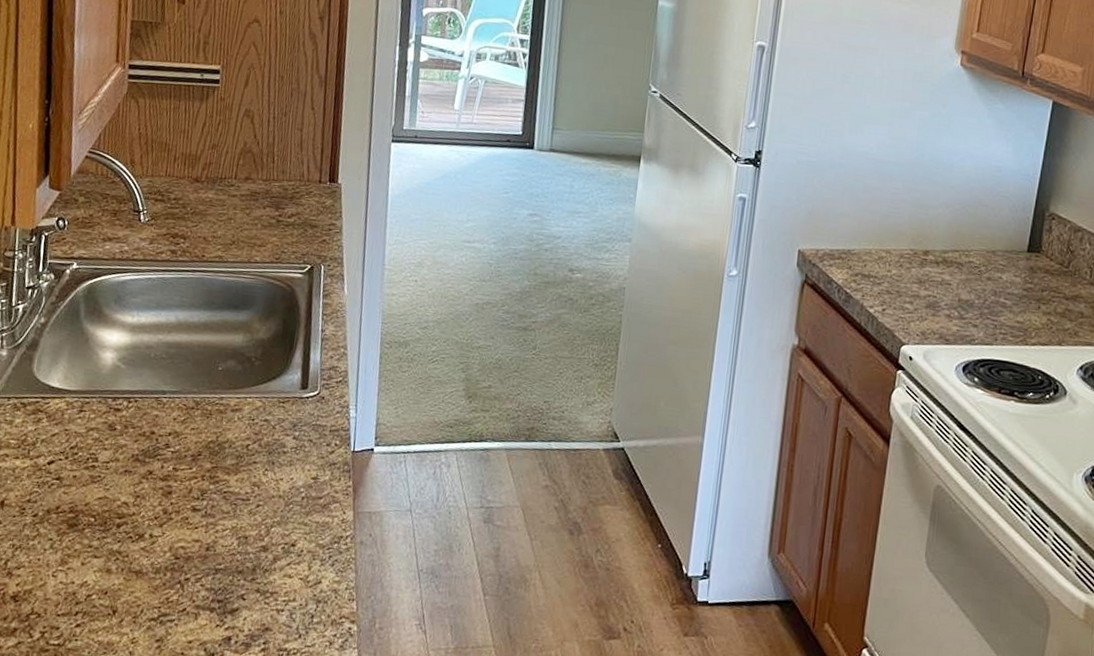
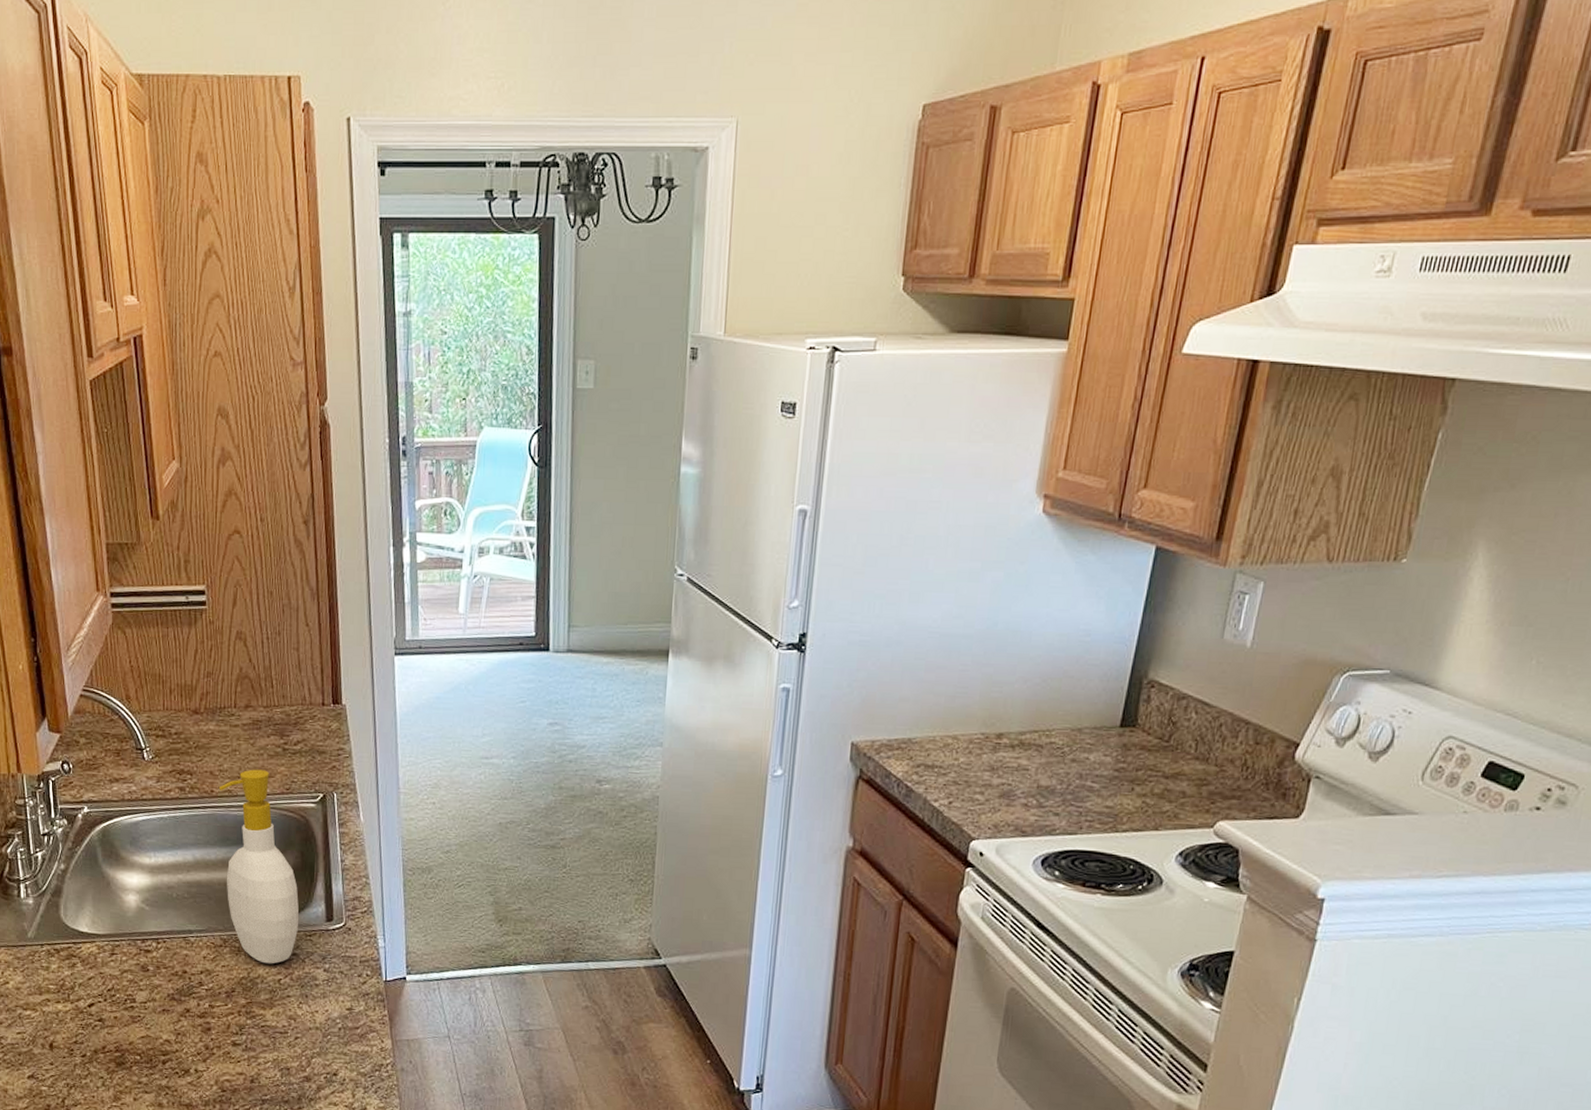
soap bottle: none [205,237,277,429] -> present [218,769,299,964]

